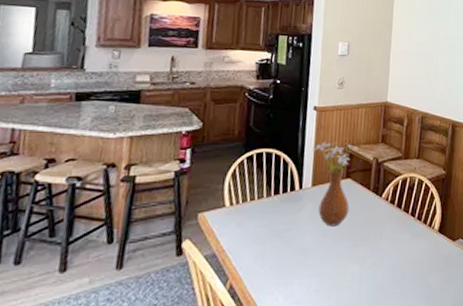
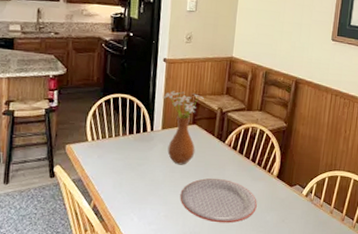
plate: none [333,238,419,292] -> present [180,178,257,223]

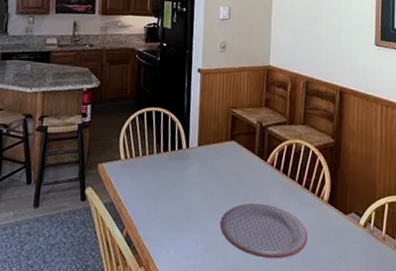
vase: present [163,91,204,165] -> none [198,103,242,188]

